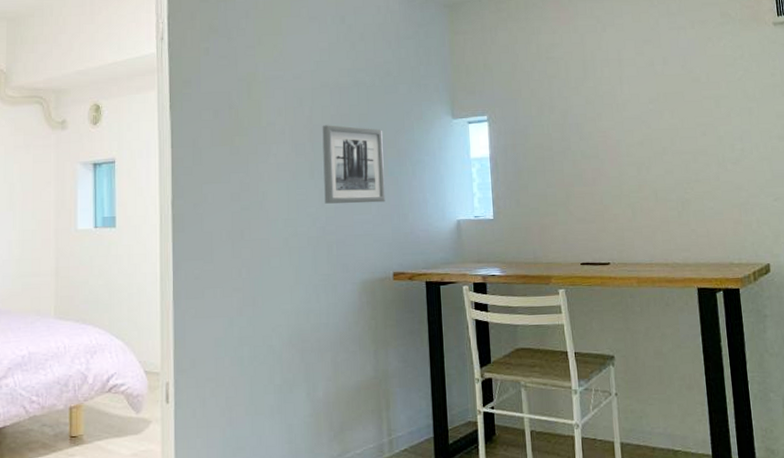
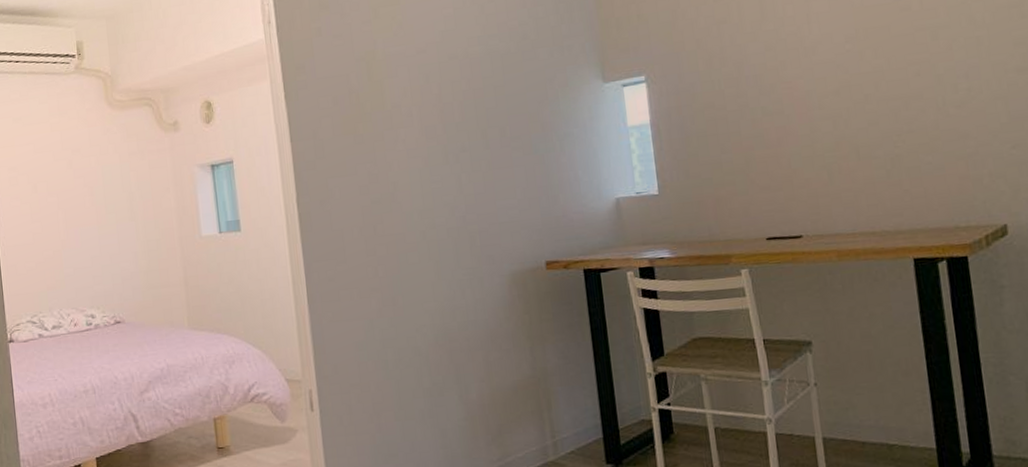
wall art: present [322,125,385,204] -> none [453,101,531,191]

